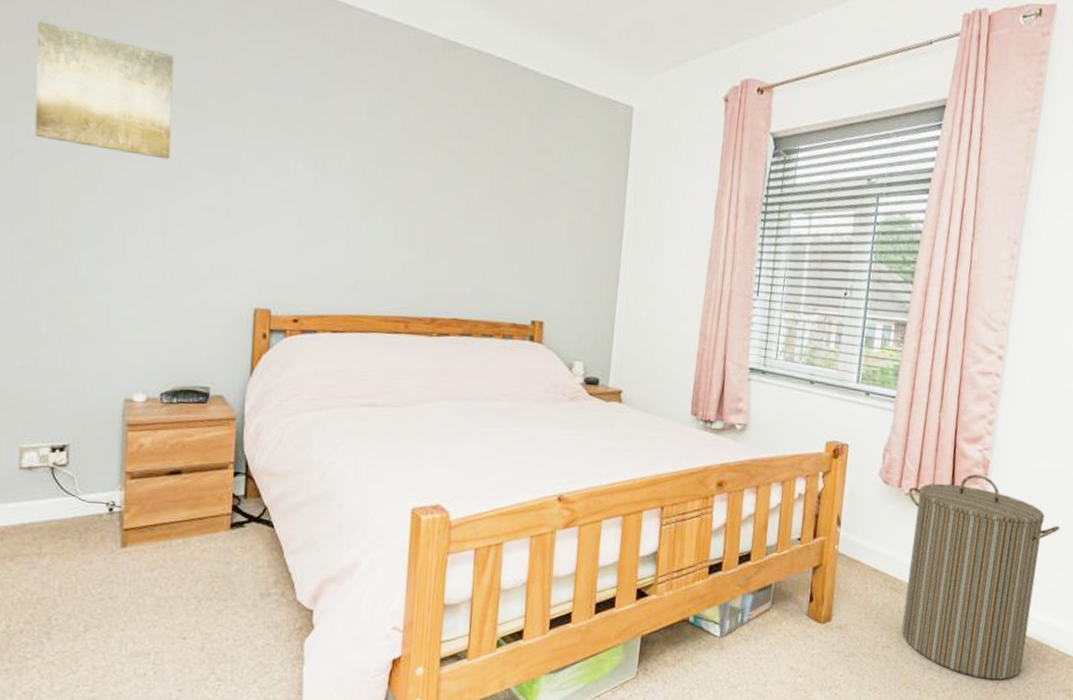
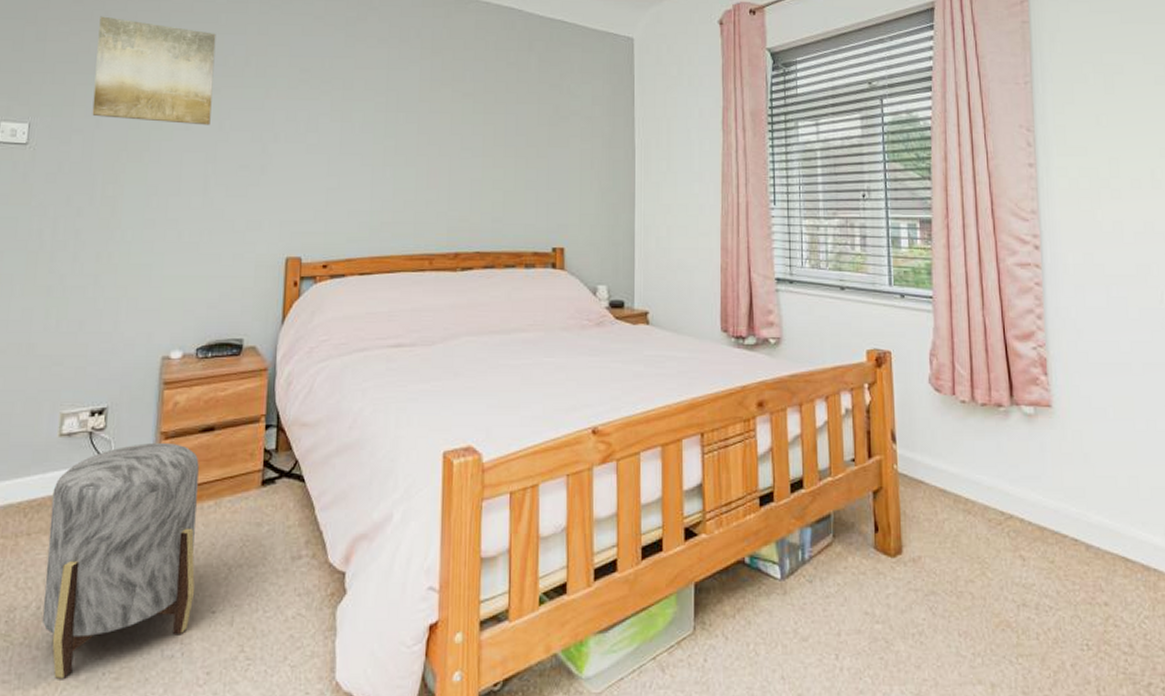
stool: none [13,481,167,689] -> present [42,443,199,679]
laundry hamper: present [901,474,1061,680] -> none [963,374,1141,615]

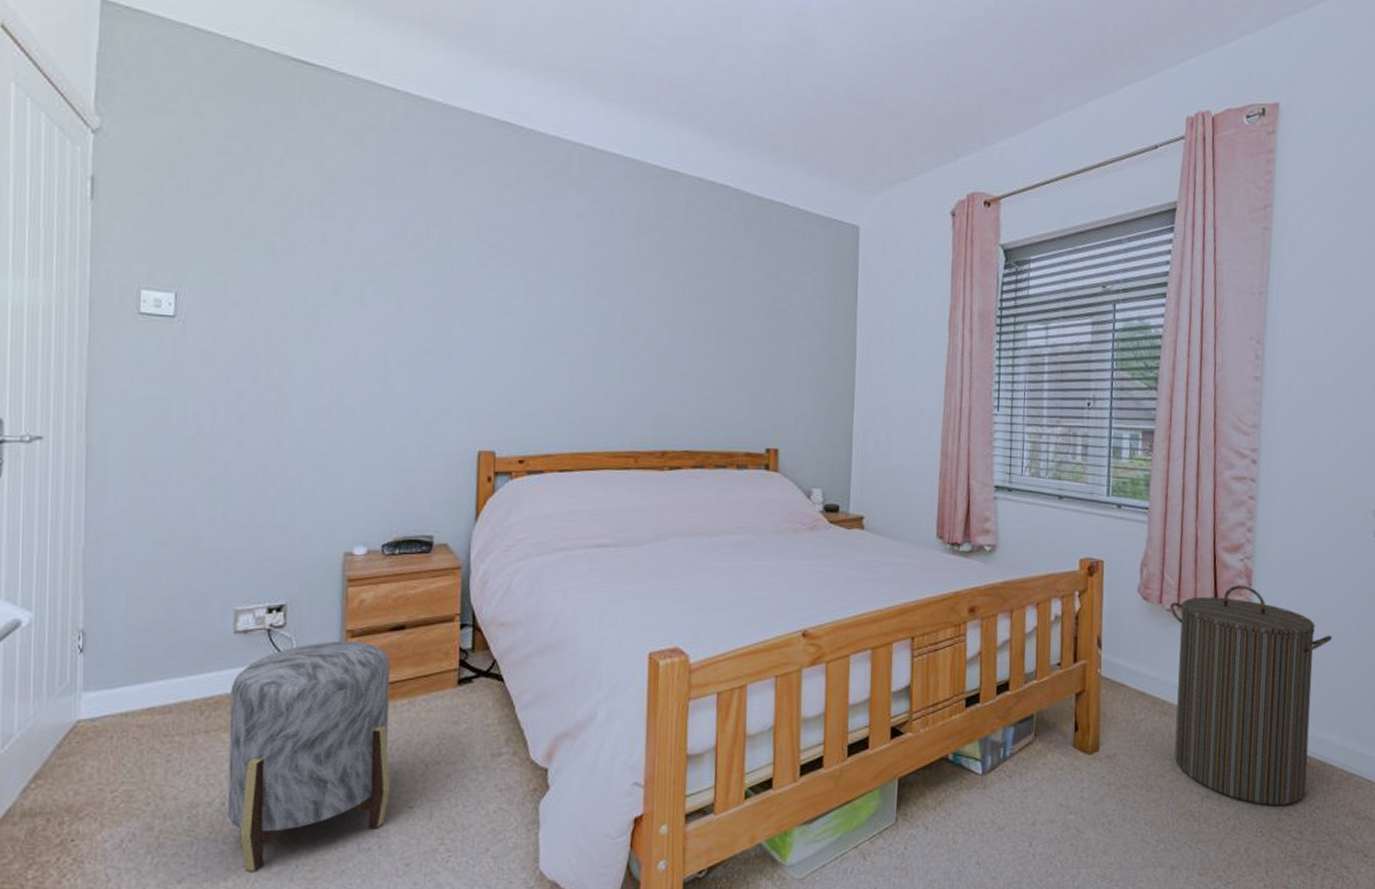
wall art: present [92,16,216,126] -> none [249,171,391,304]
laundry hamper: none [963,374,1141,615] -> present [1169,585,1333,805]

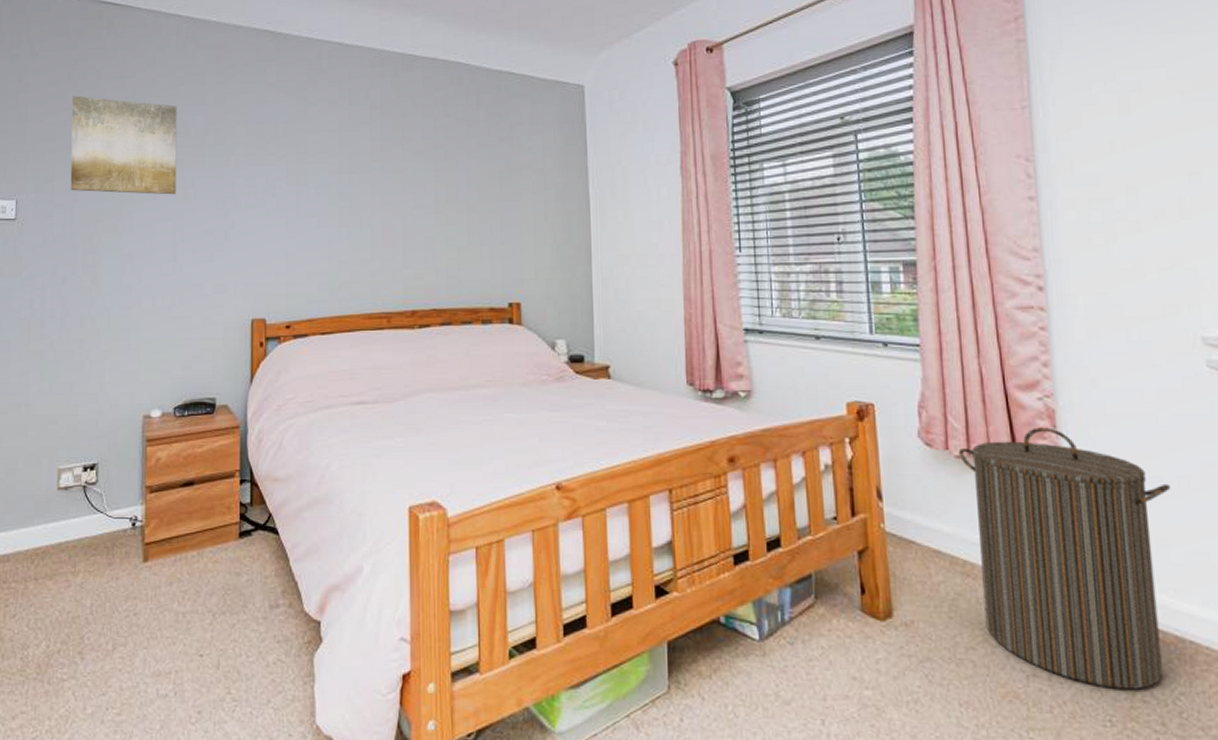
stool: present [227,641,391,871] -> none [51,497,184,712]
wall art: none [249,171,391,304] -> present [70,95,177,195]

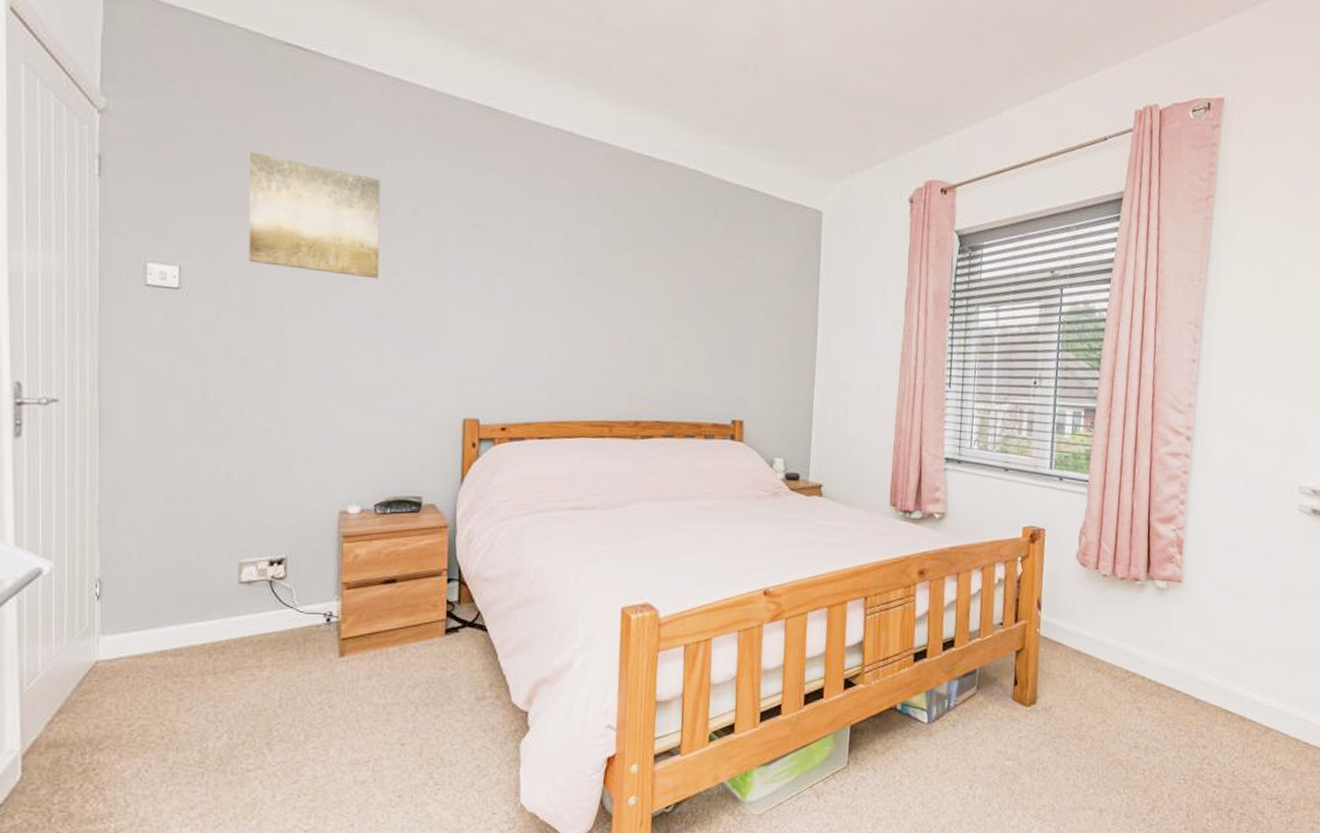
laundry hamper: present [958,427,1171,689] -> none [1105,553,1257,756]

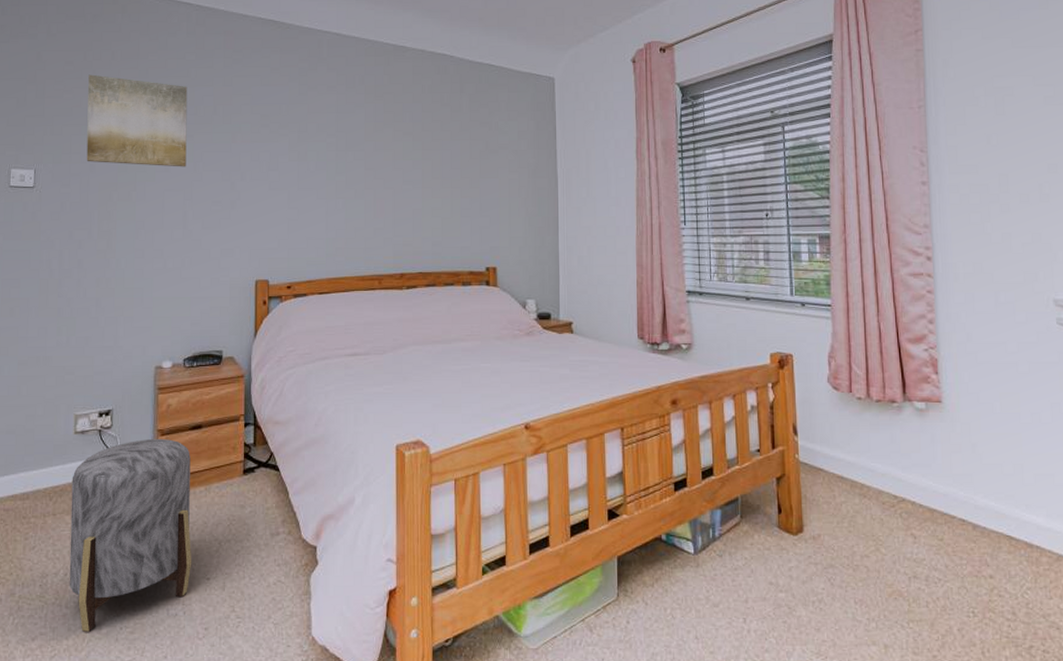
stool: none [235,592,384,800] -> present [69,439,192,632]

